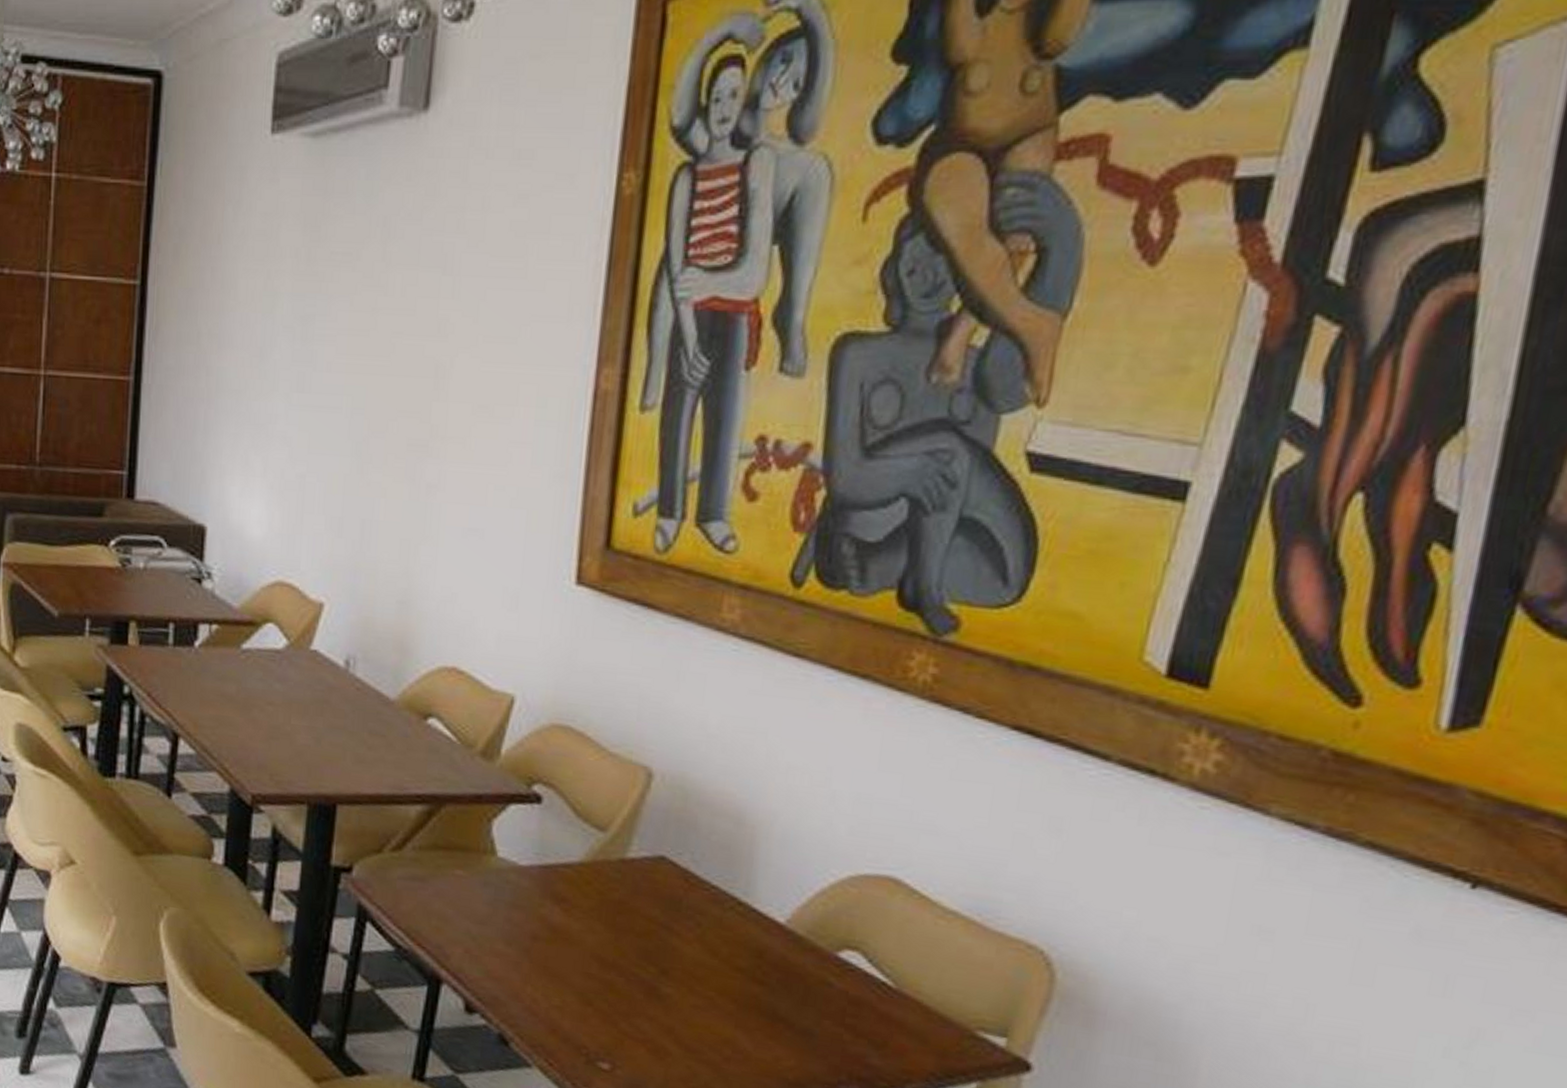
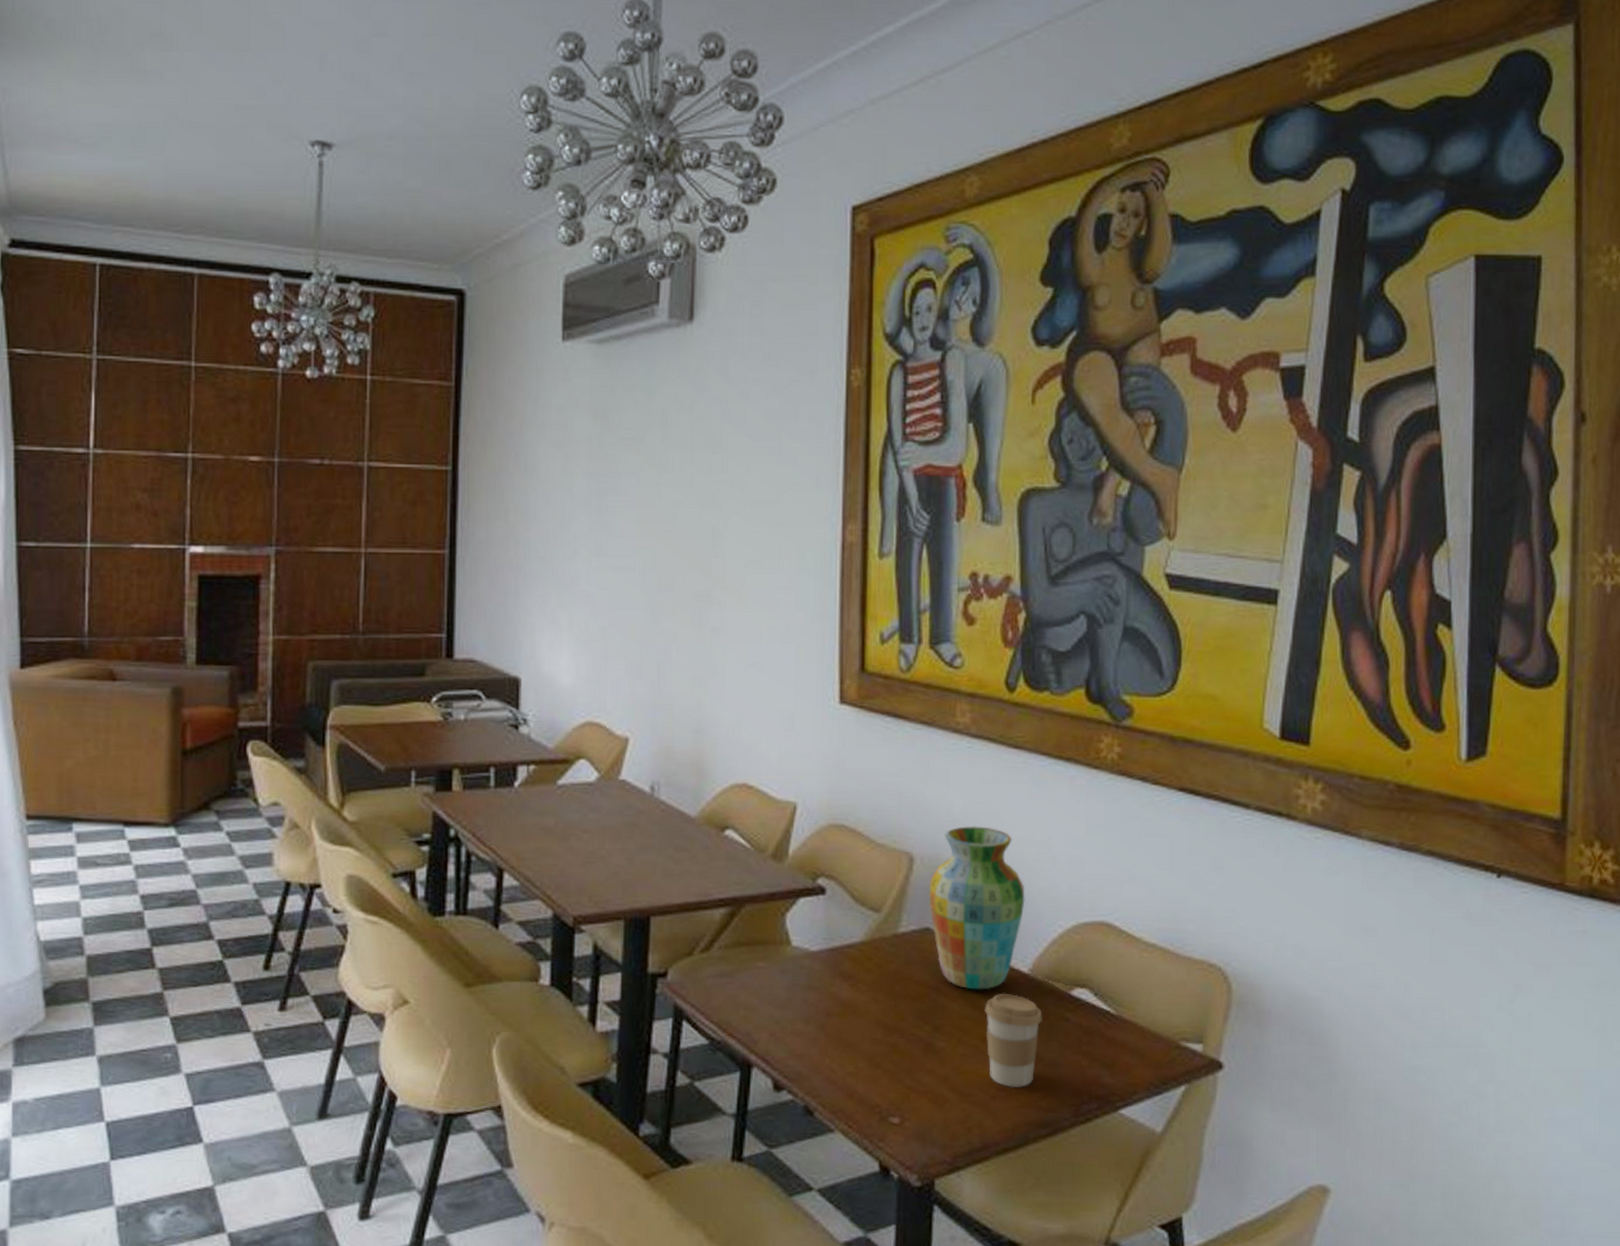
vase: none [666,743,792,937] -> present [928,825,1025,990]
coffee cup: none [724,943,799,1053] -> present [985,993,1042,1088]

